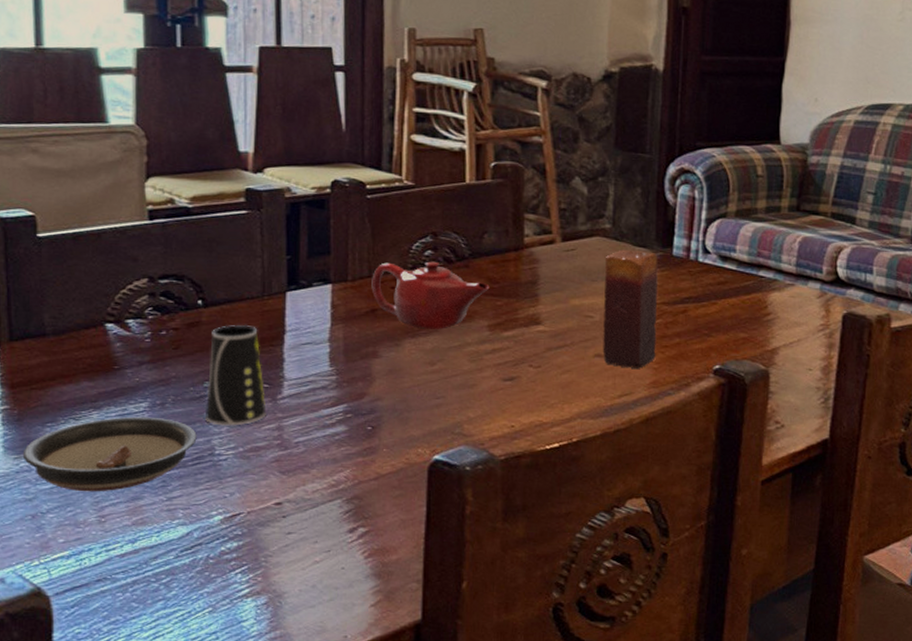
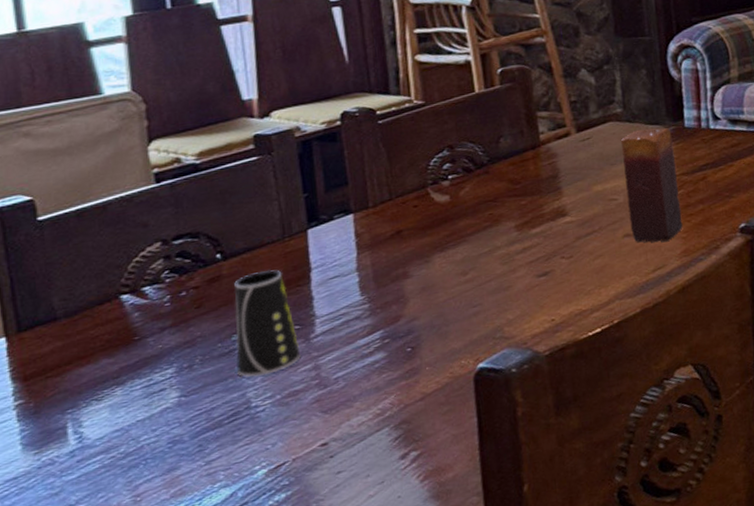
saucer: present [22,416,197,492] -> none [43,380,231,475]
teapot: present [371,261,490,329] -> none [393,173,512,242]

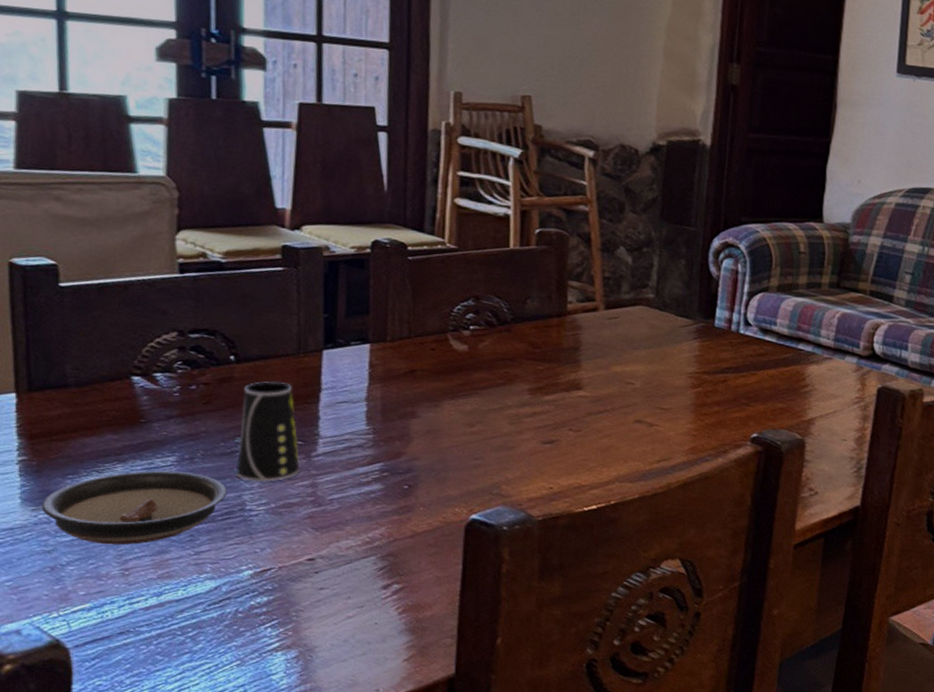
saucer: none [43,380,231,475] -> present [41,470,227,545]
candle: present [621,127,683,243] -> none [642,319,700,435]

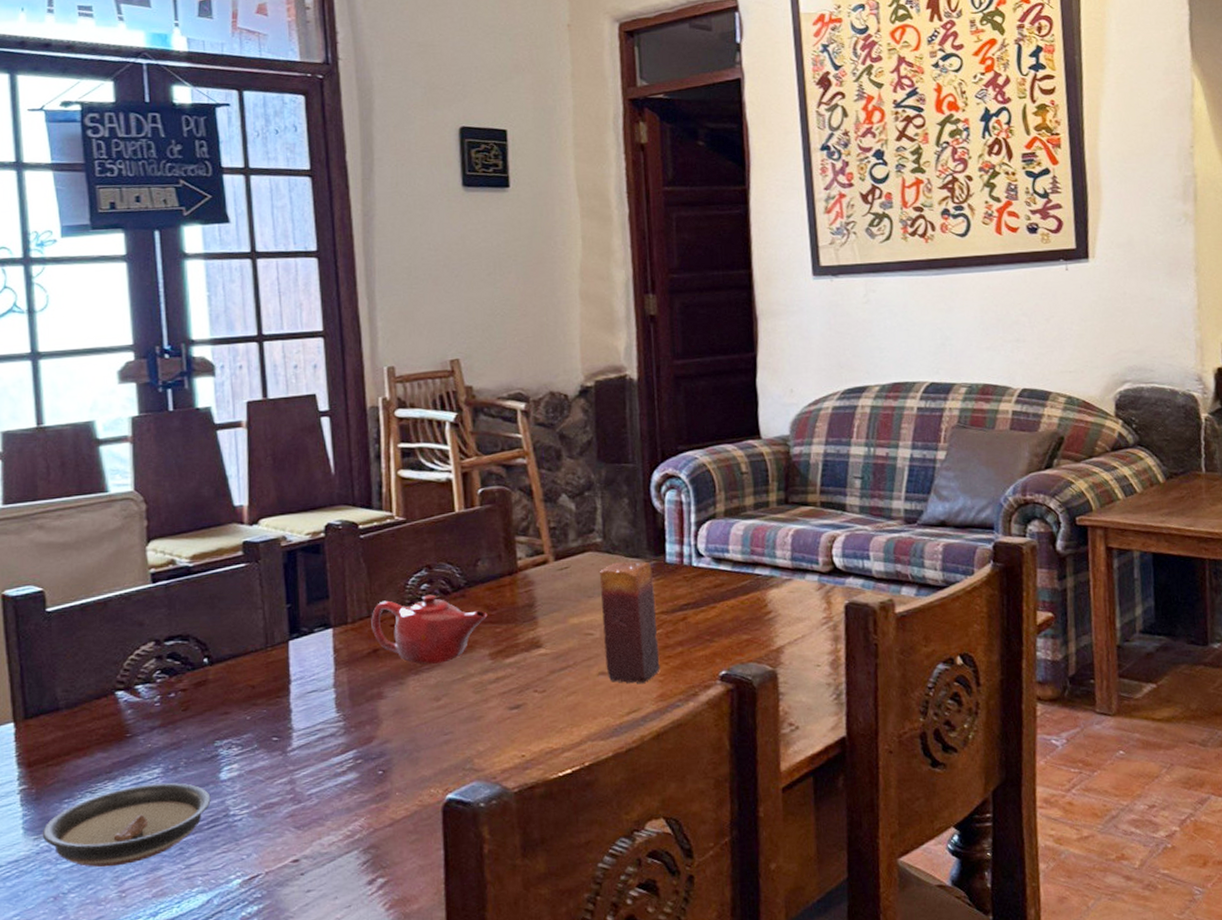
cup: present [236,381,300,482] -> none [217,678,278,785]
teapot: none [411,324,531,392] -> present [371,594,488,665]
candle: none [642,319,700,435] -> present [600,561,660,684]

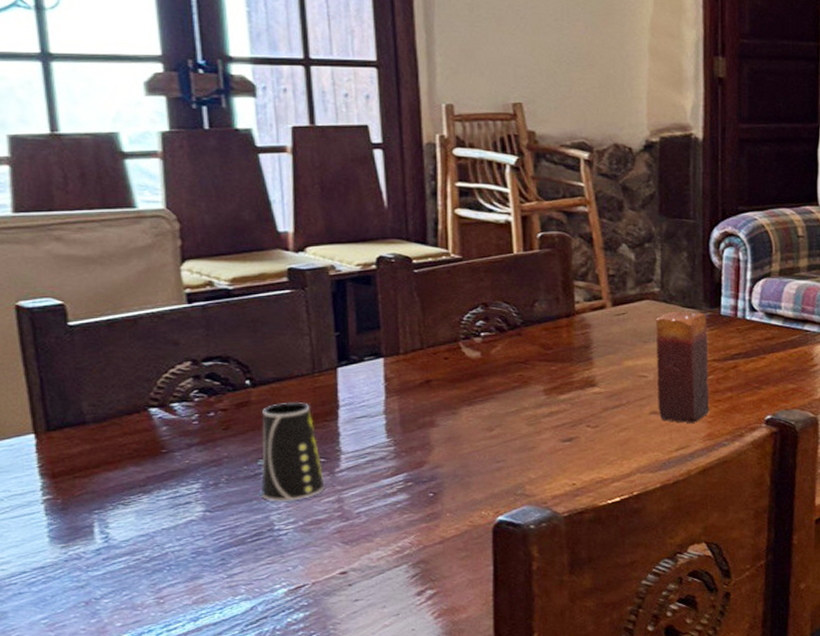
saucer: present [42,782,211,867] -> none [70,497,255,575]
cup: none [217,678,278,785] -> present [261,401,325,502]
teapot: present [371,594,488,665] -> none [424,331,544,397]

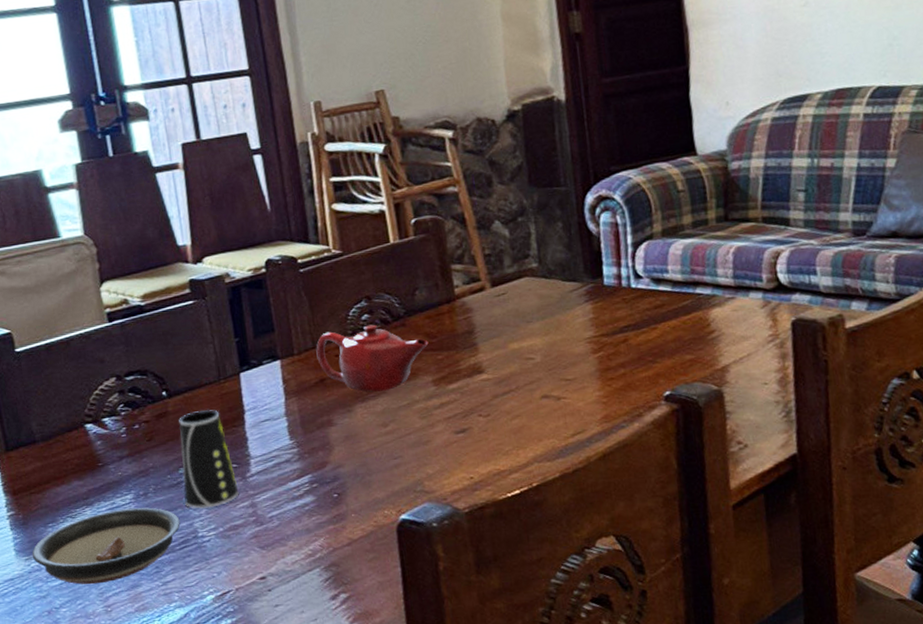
saucer: none [70,497,255,575] -> present [31,507,181,585]
teapot: none [424,331,544,397] -> present [316,324,429,392]
candle: present [656,311,710,423] -> none [537,285,603,406]

